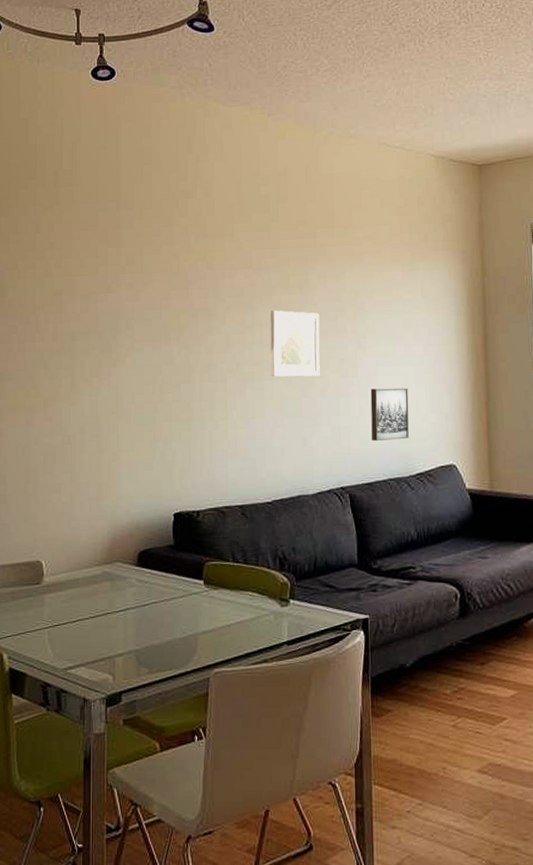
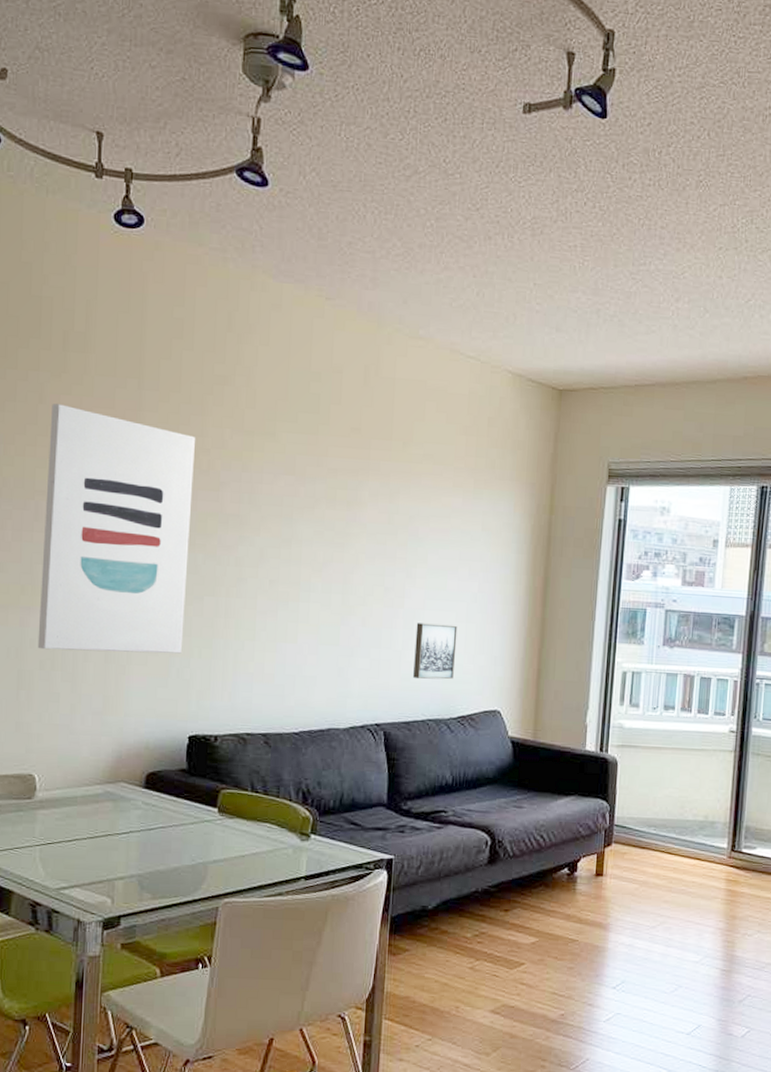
wall art: none [41,231,166,445] -> present [37,404,195,654]
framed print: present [270,310,320,377] -> none [307,525,367,604]

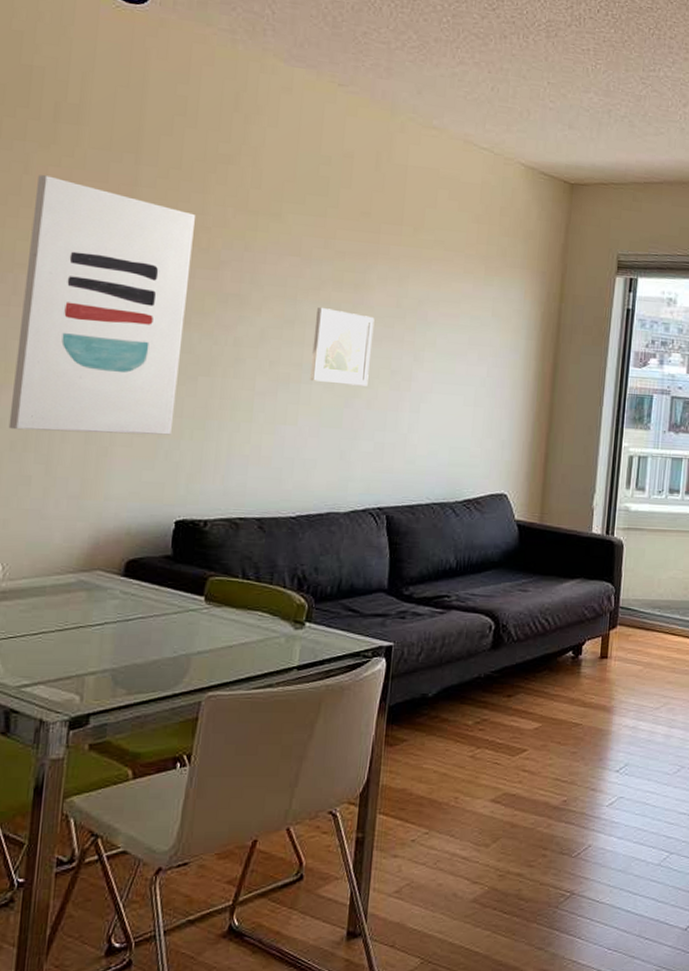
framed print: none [307,525,367,604] -> present [310,307,375,386]
wall art: present [413,623,458,680] -> none [418,406,465,463]

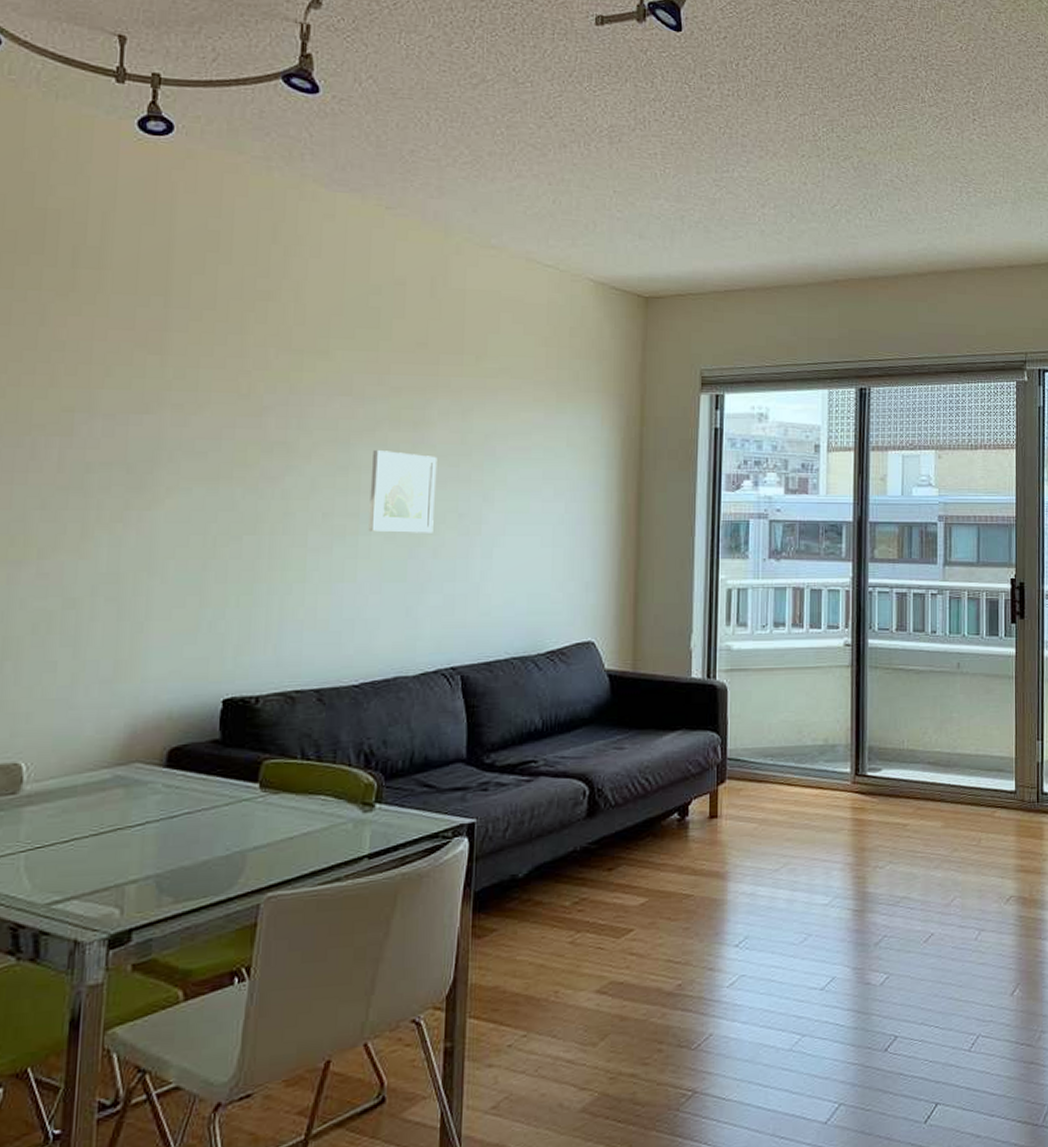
wall art: present [8,175,195,435] -> none [29,326,233,610]

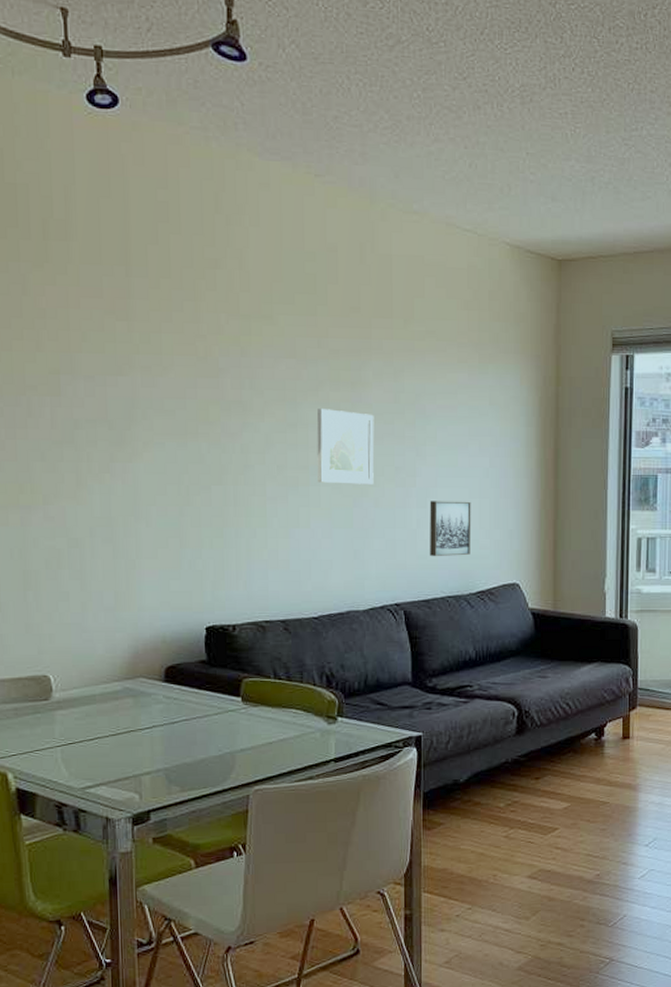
wall art: none [494,550,543,612] -> present [430,501,471,556]

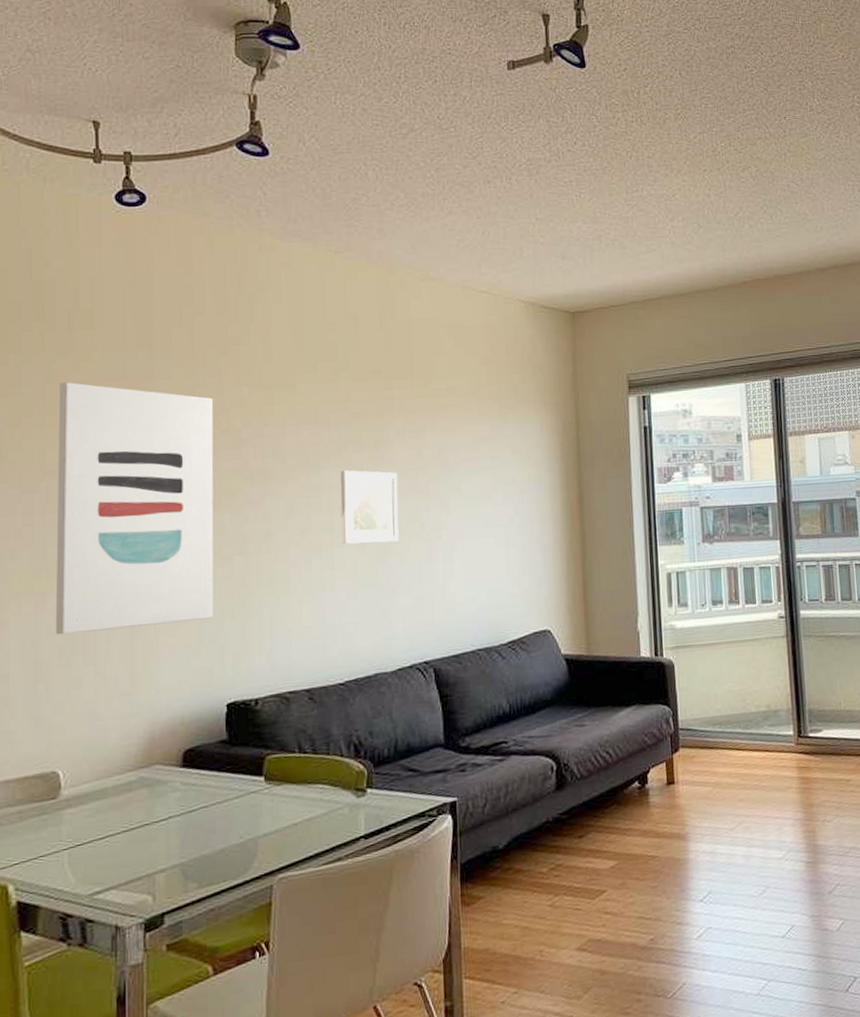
wall art: none [36,295,193,548] -> present [55,382,214,635]
wall art: present [430,501,471,556] -> none [456,550,500,609]

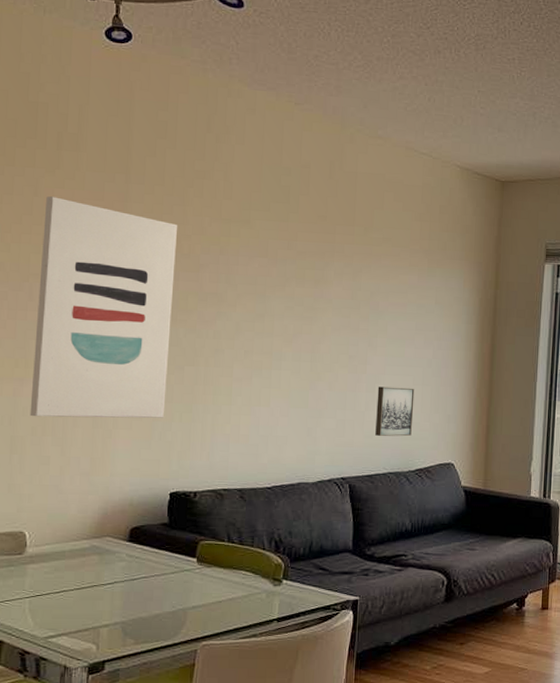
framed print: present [340,469,399,544] -> none [279,301,333,370]
wall art: none [456,550,500,609] -> present [375,386,415,437]

